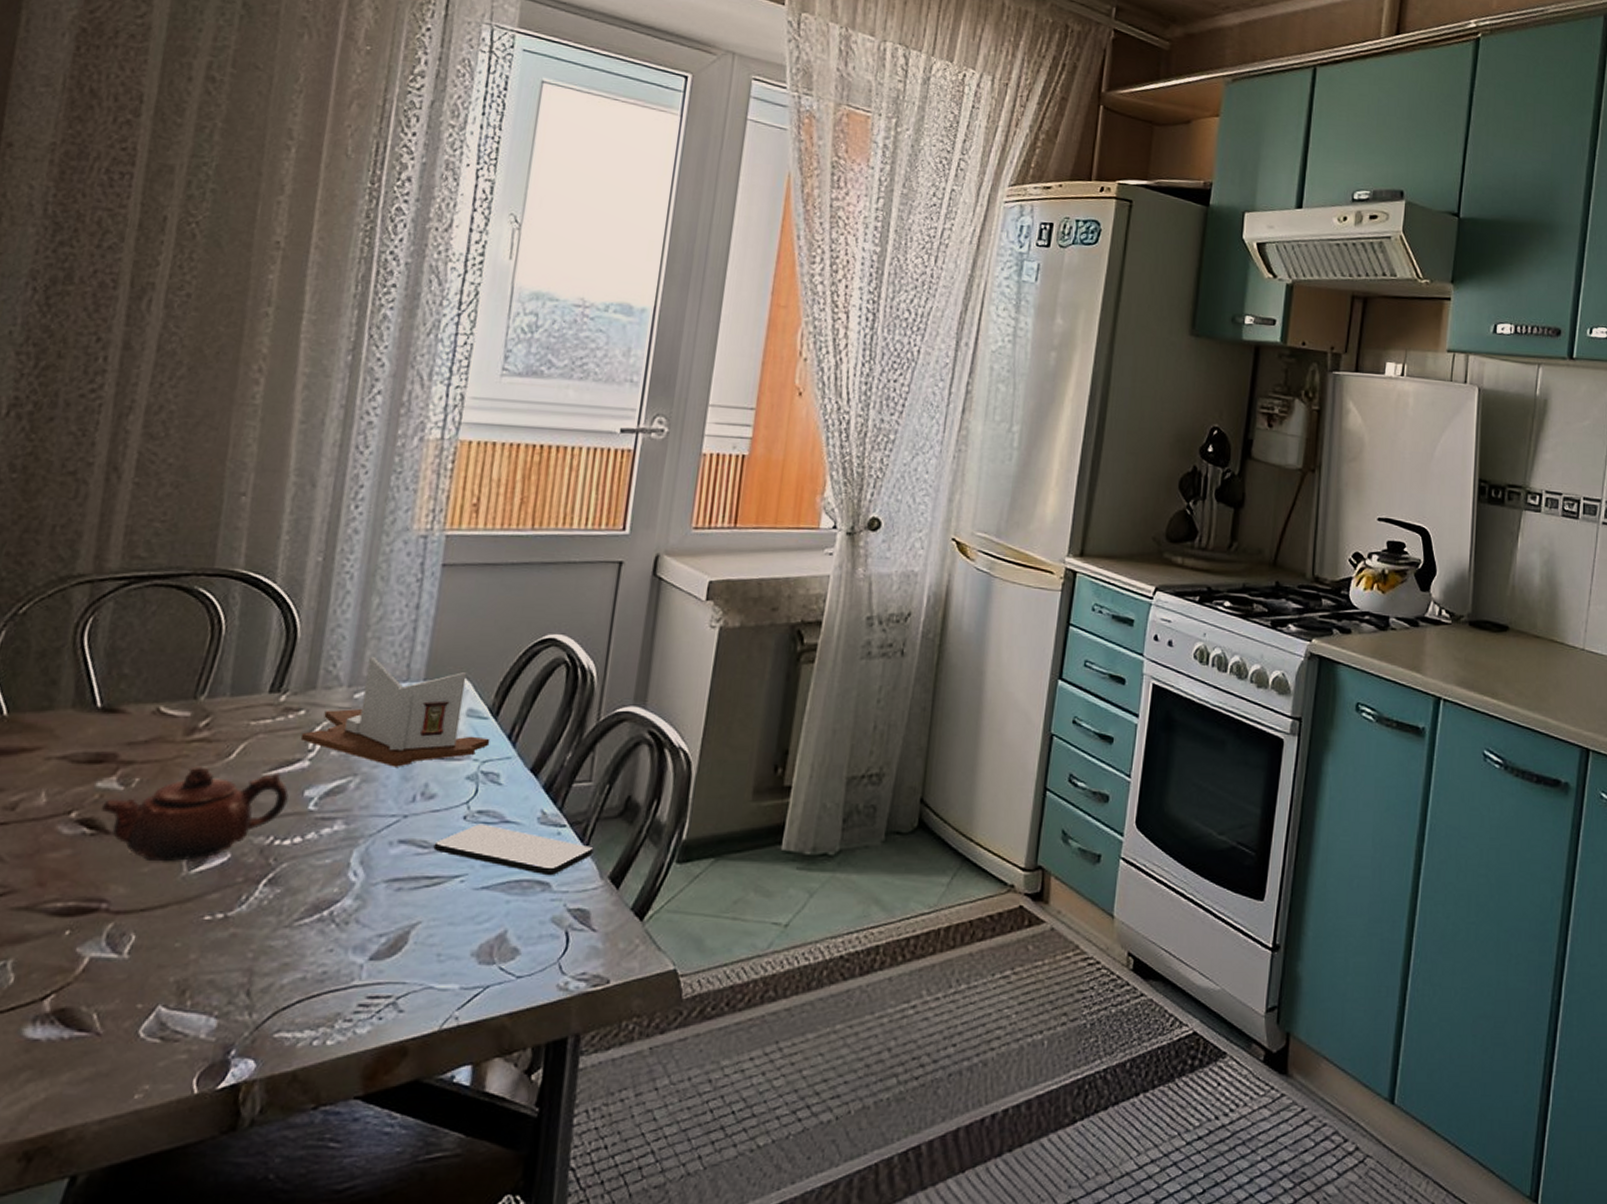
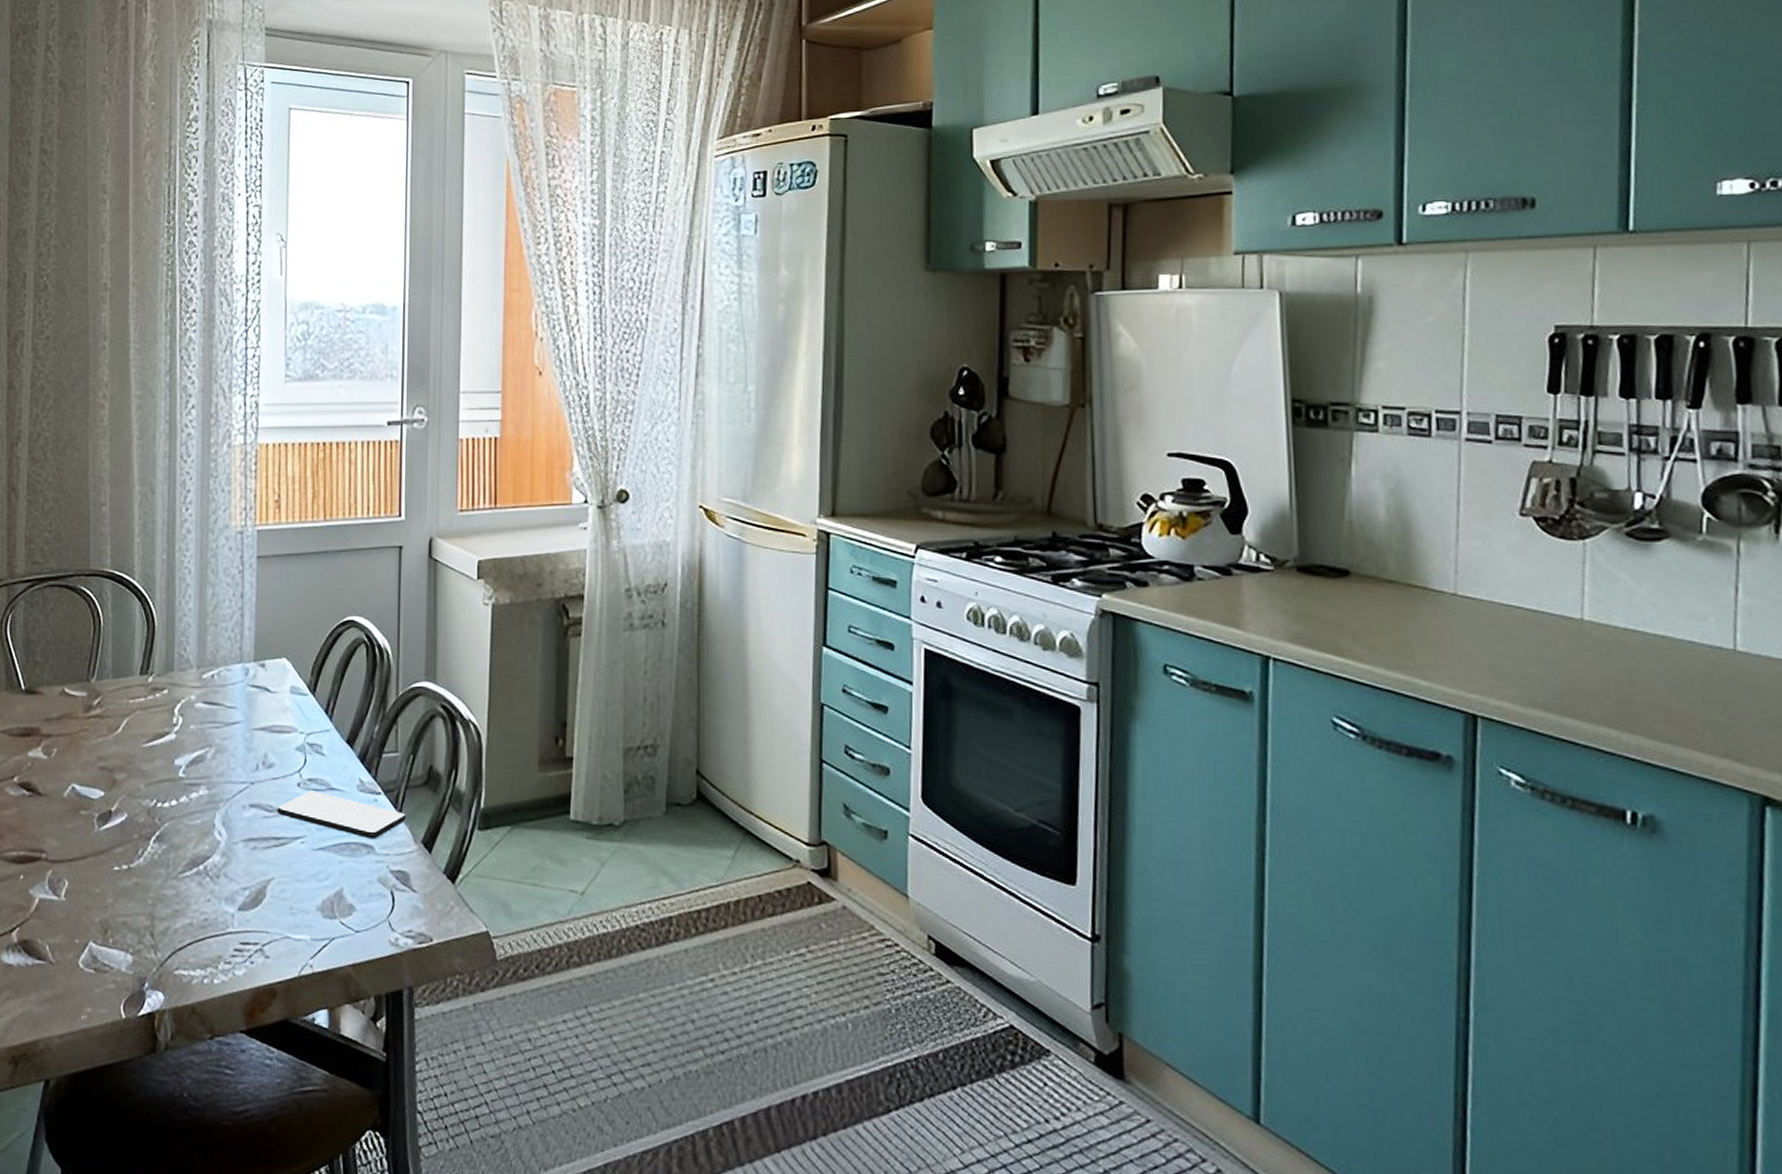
teapot: present [100,766,289,862] -> none [33,739,163,820]
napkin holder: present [300,656,490,767] -> none [166,641,311,739]

